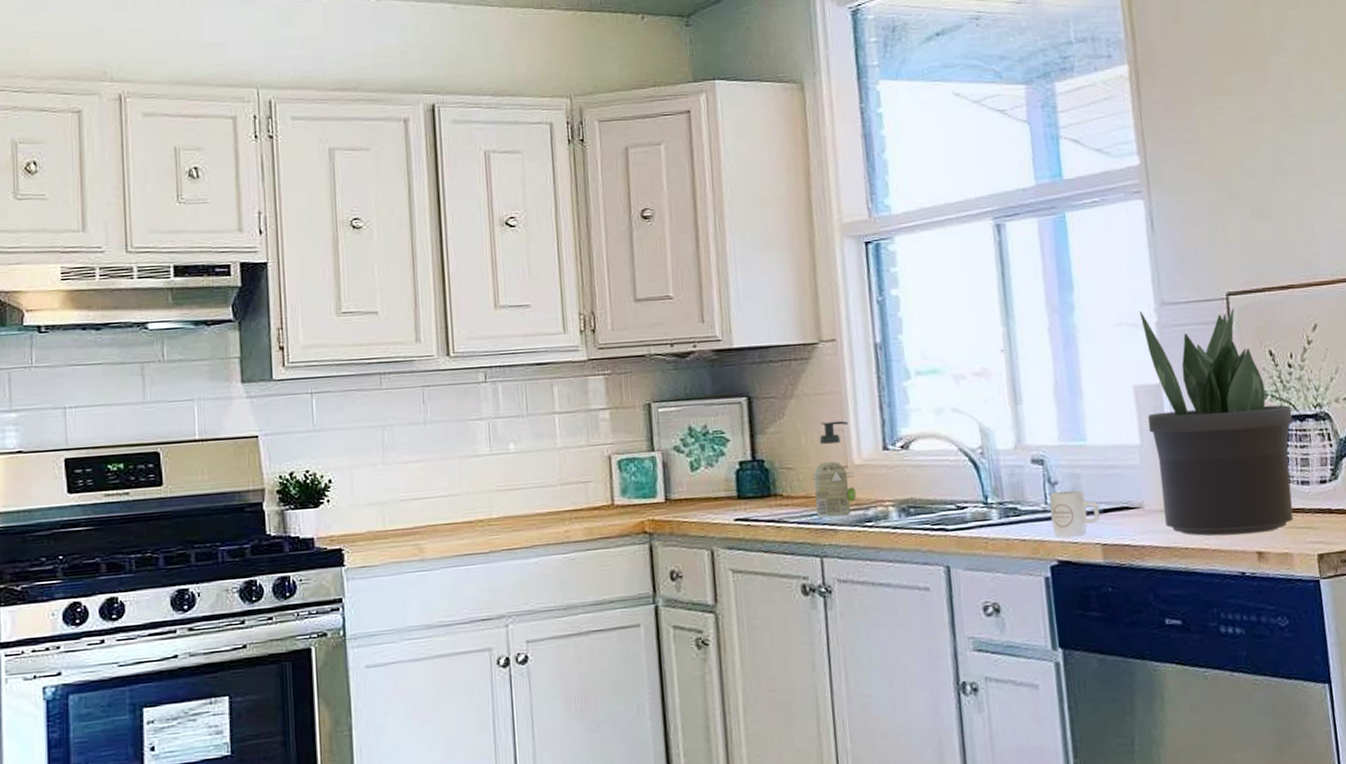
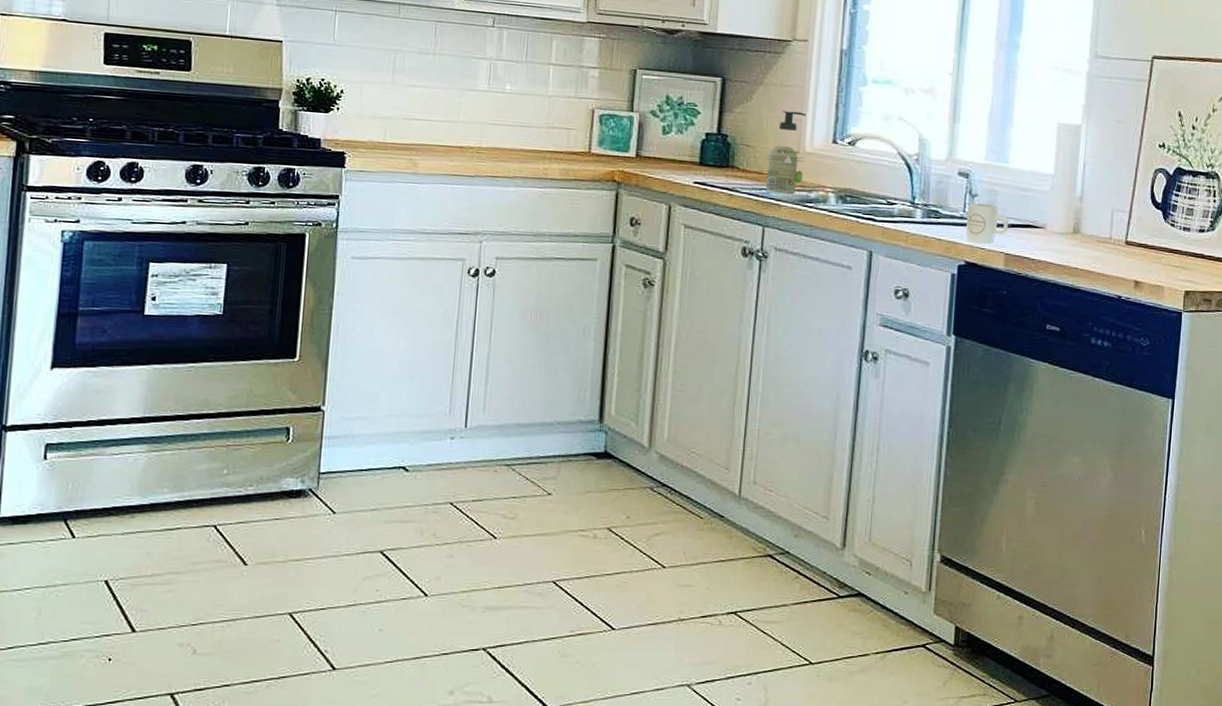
planter: present [1140,308,1294,536] -> none [1061,59,1188,266]

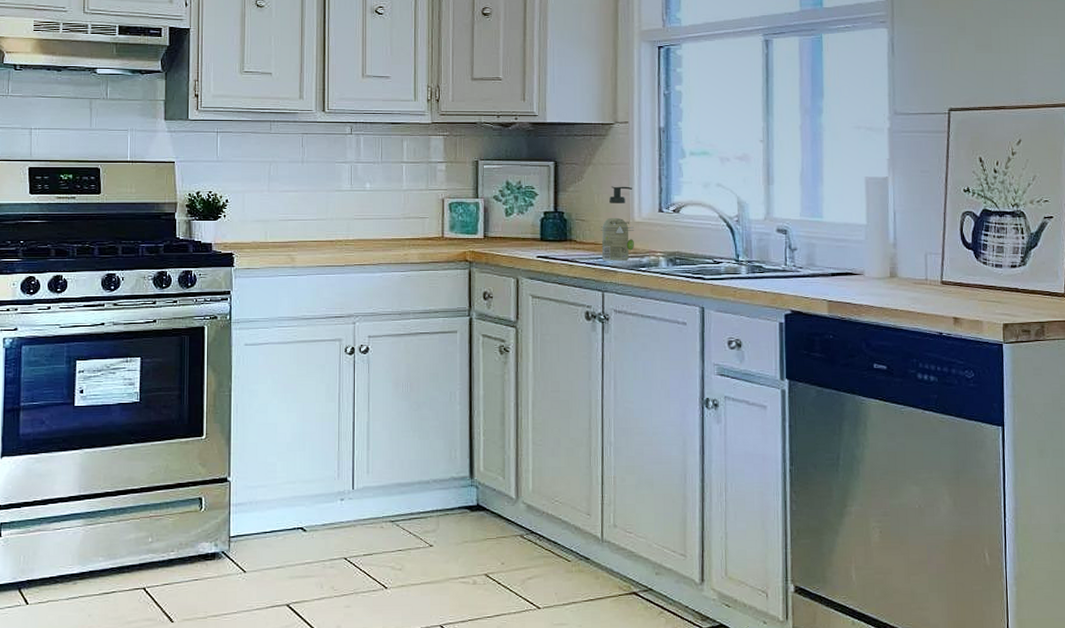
mug: present [965,202,1009,245] -> none [788,256,828,294]

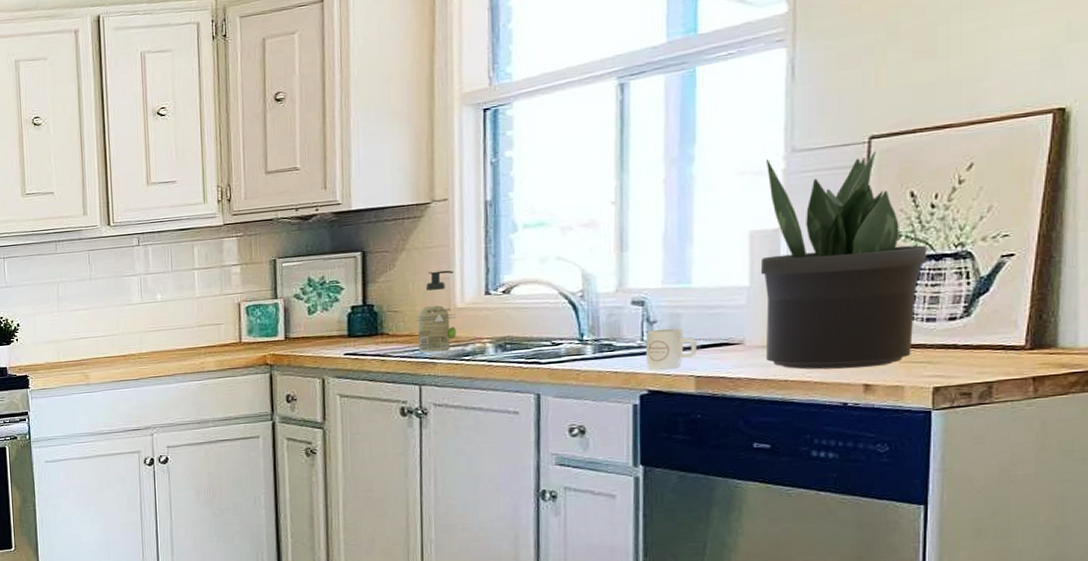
mug: none [788,256,828,294] -> present [645,328,697,371]
planter: none [874,117,994,303] -> present [760,151,927,370]

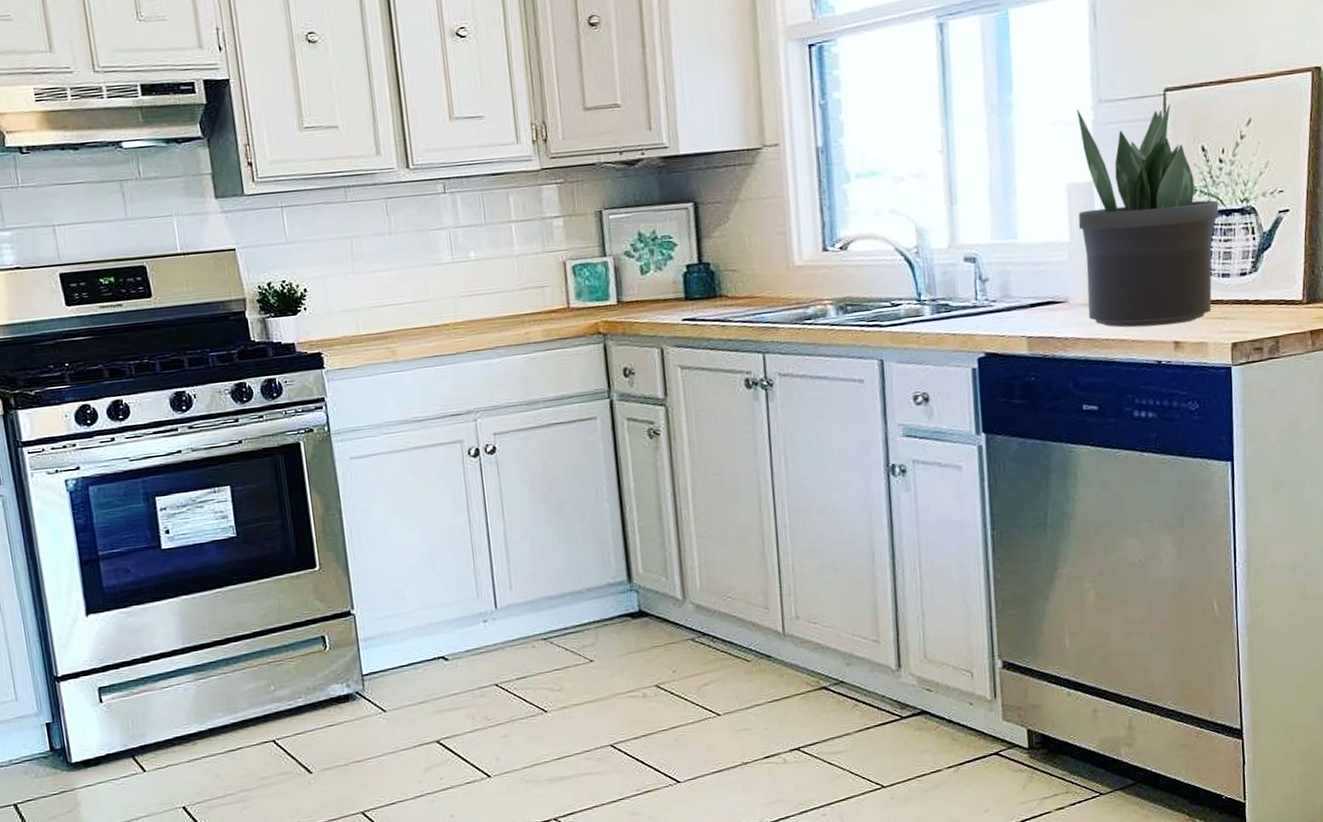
soap dispenser: present [416,270,457,353] -> none [754,224,797,317]
mug: present [645,328,697,371] -> none [979,286,1027,332]

